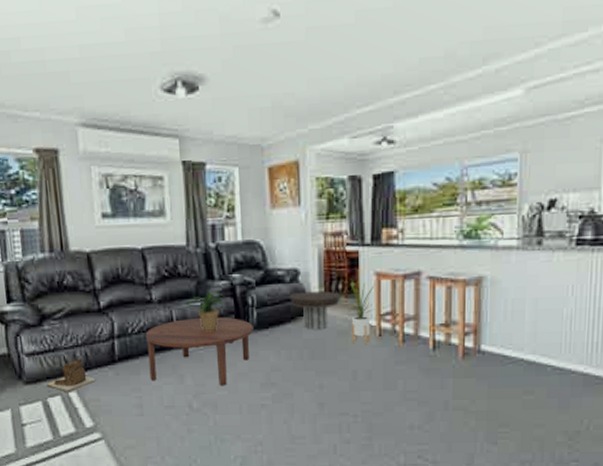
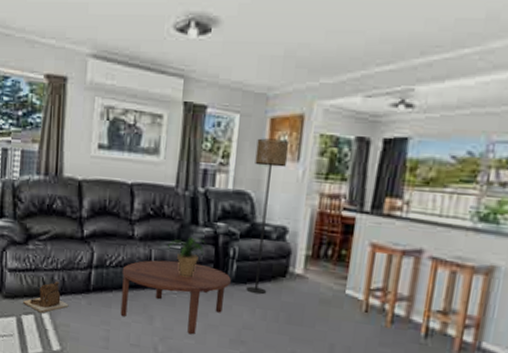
floor lamp: none [258,186,290,337] -> present [246,138,290,295]
side table: present [289,291,342,330] -> none [272,251,330,294]
house plant: present [342,280,375,344] -> none [330,248,369,318]

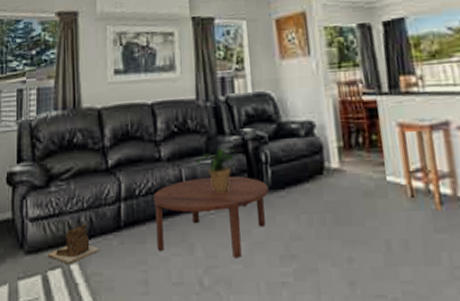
floor lamp: present [246,138,290,295] -> none [267,37,308,199]

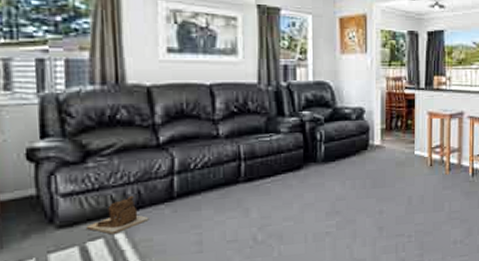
coffee table: present [153,176,269,259] -> none [209,151,321,217]
potted plant: present [197,148,237,193] -> none [255,128,295,166]

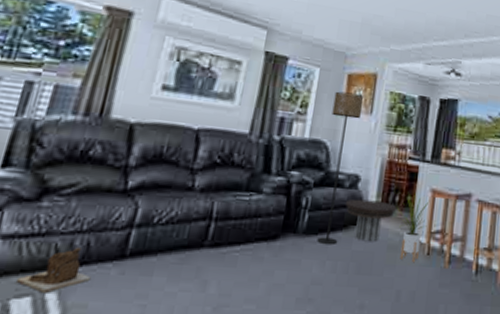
floor lamp: none [330,35,358,169] -> present [317,91,364,245]
side table: none [354,127,400,162] -> present [345,199,397,242]
house plant: none [400,118,428,173] -> present [397,194,430,262]

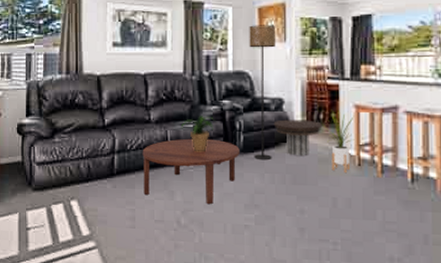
backpack: present [15,247,91,293] -> none [51,169,95,201]
coffee table: none [164,213,302,299] -> present [142,138,240,205]
potted plant: none [233,187,278,232] -> present [181,116,215,152]

